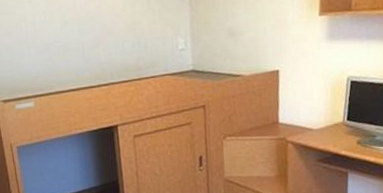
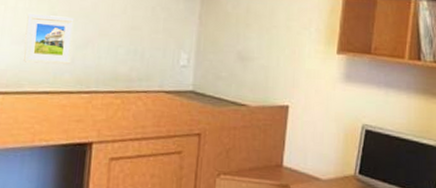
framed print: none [44,22,88,68] -> present [23,13,74,65]

